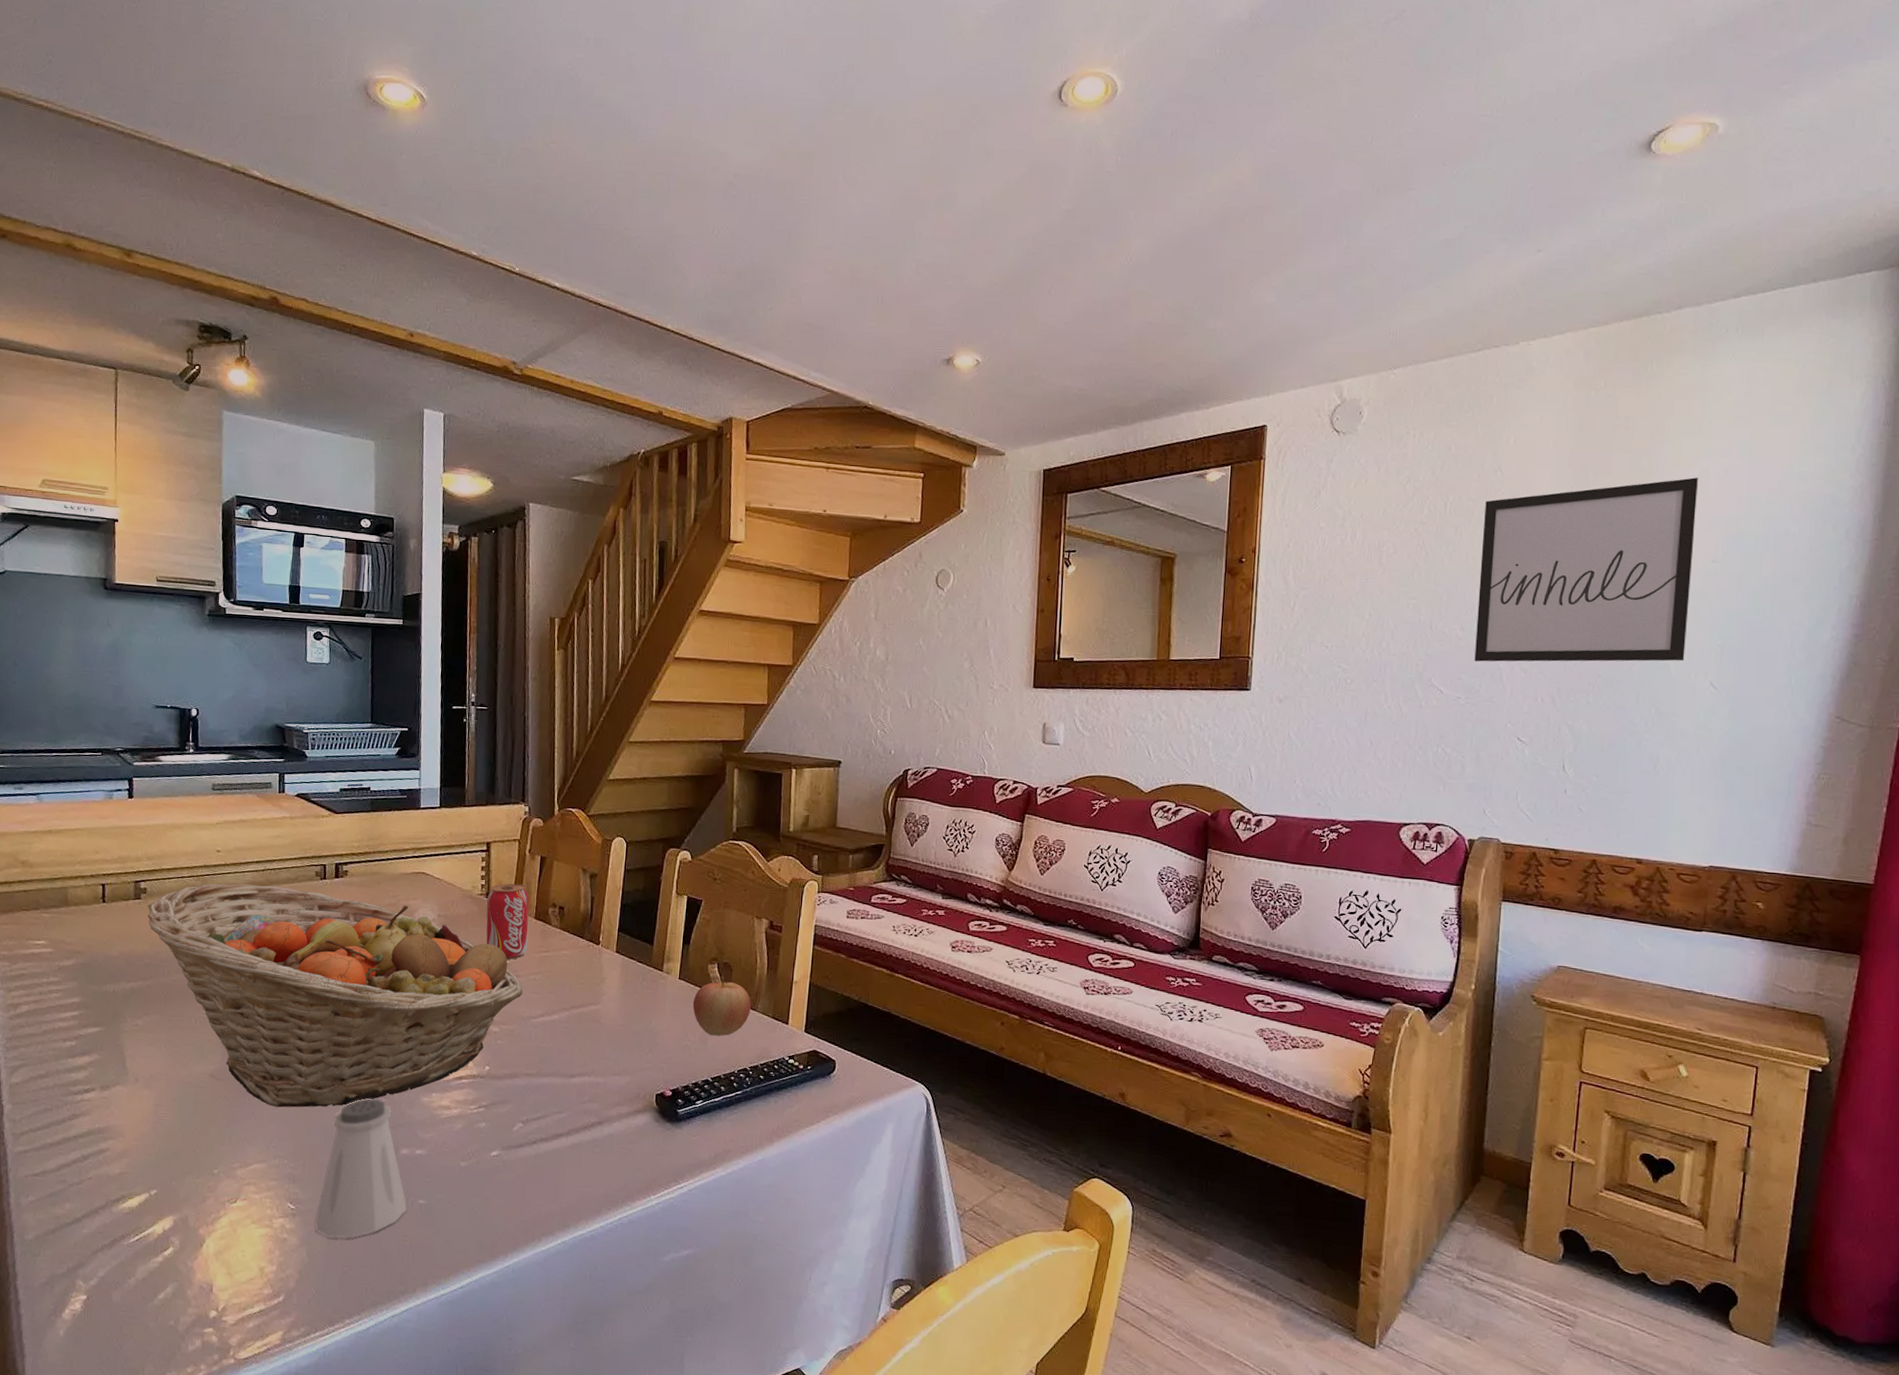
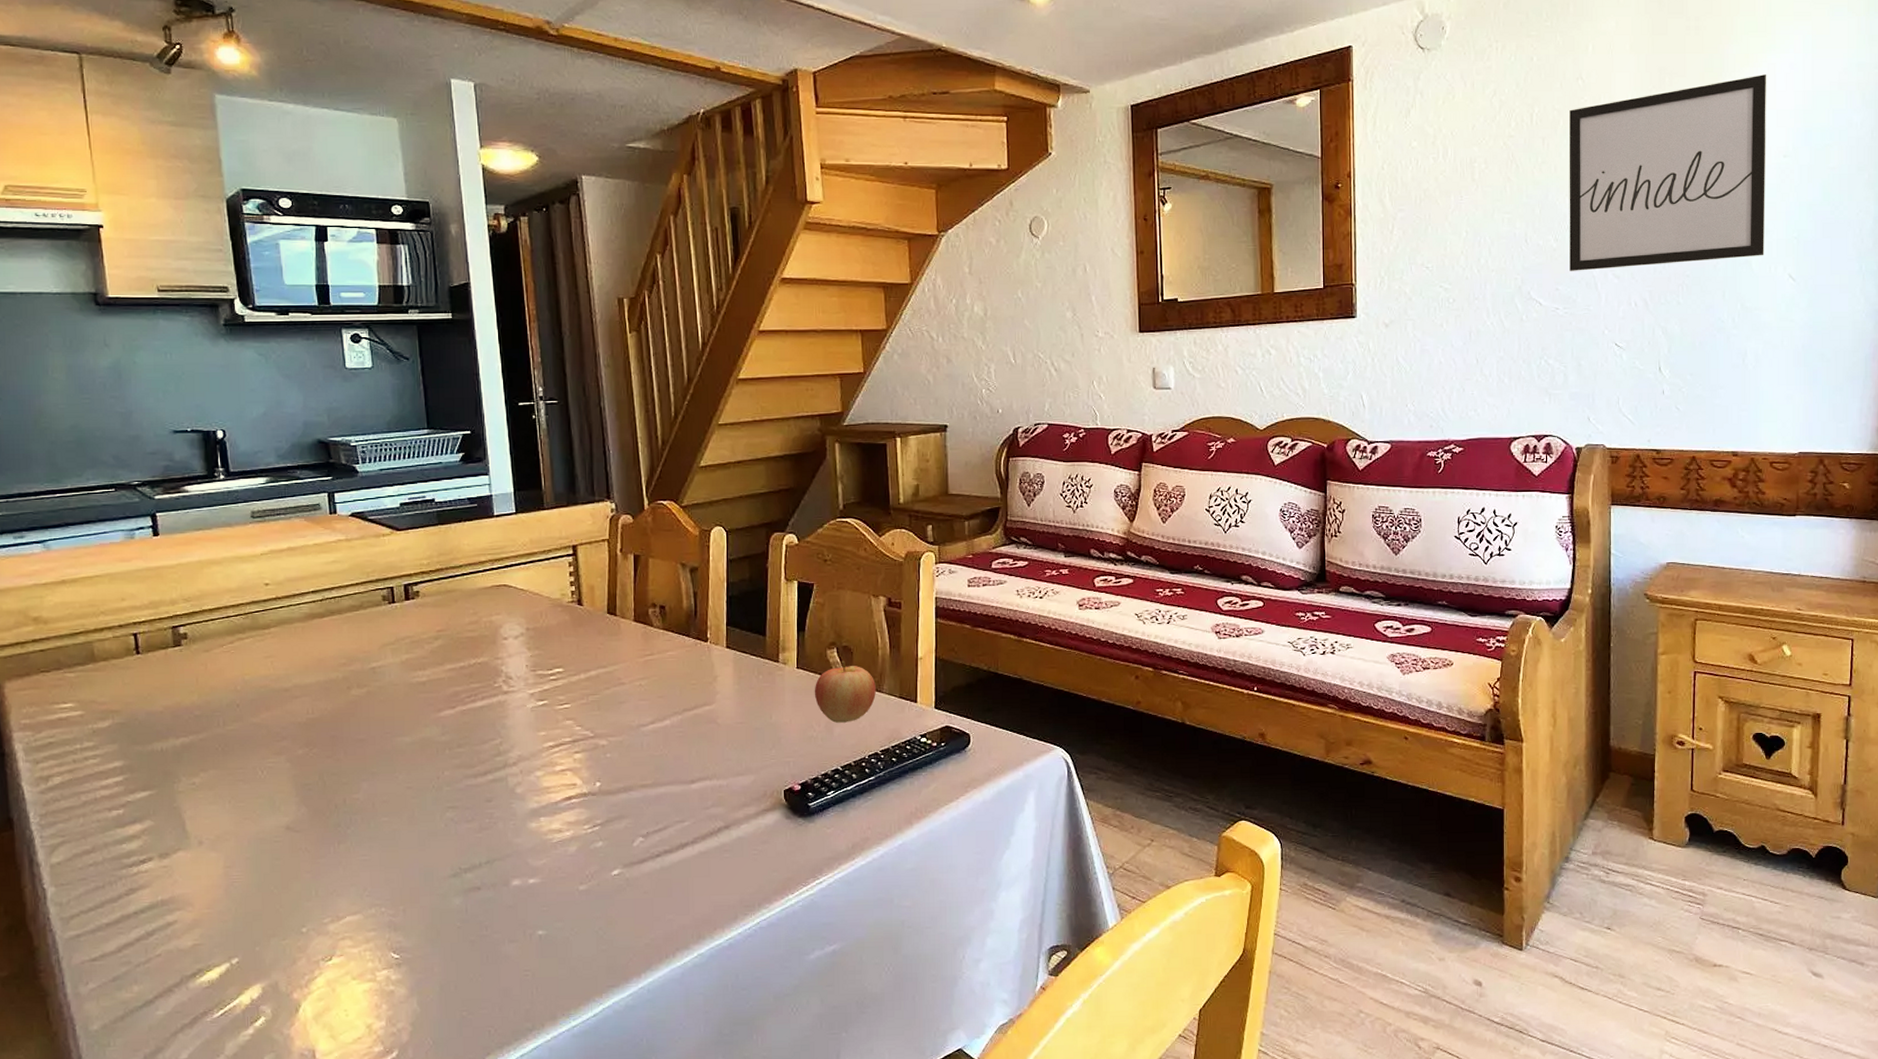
fruit basket: present [147,883,523,1108] -> none [190,616,629,853]
saltshaker: present [314,1098,407,1239] -> none [423,830,525,983]
beverage can: present [486,883,530,960] -> none [579,586,630,668]

